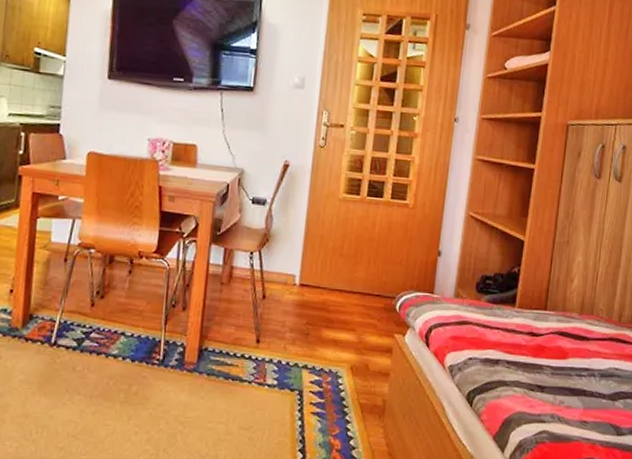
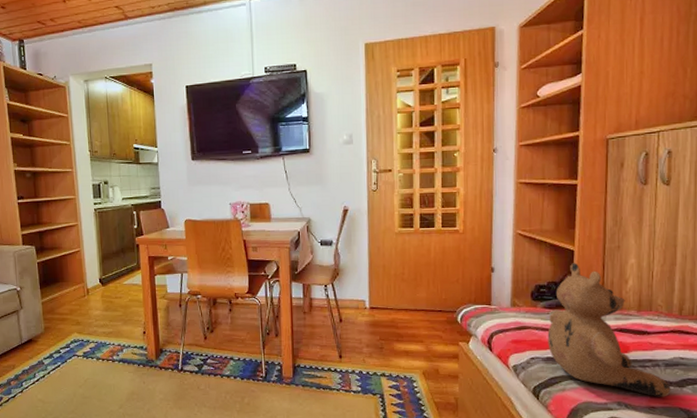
teddy bear: none [487,254,604,411] -> present [547,263,671,397]

